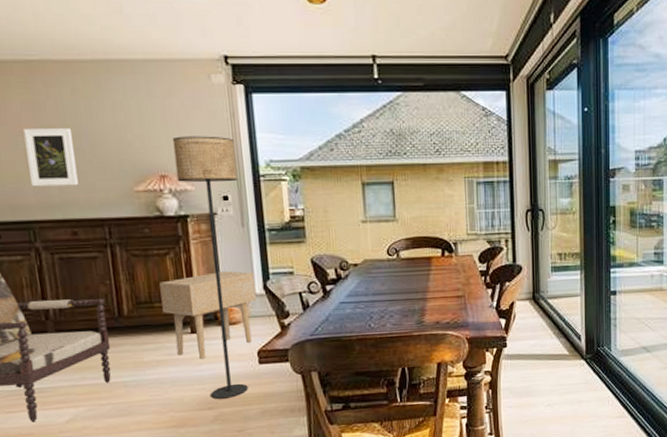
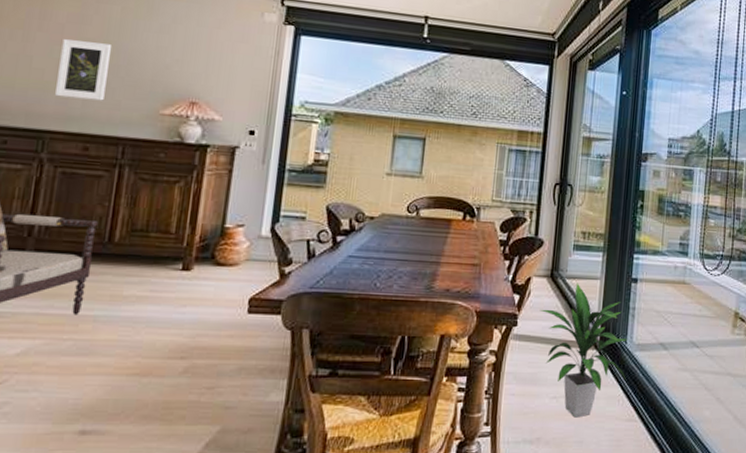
side table: present [159,270,256,359] -> none [157,207,263,300]
floor lamp: present [172,136,249,399] -> none [187,66,273,348]
indoor plant: none [526,301,613,420] -> present [539,283,628,418]

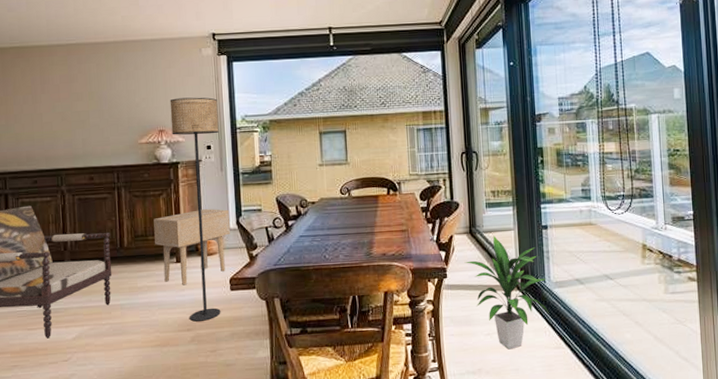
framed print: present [55,39,112,101] -> none [60,95,97,142]
side table: none [157,207,263,300] -> present [153,208,230,286]
floor lamp: none [187,66,273,348] -> present [169,97,221,322]

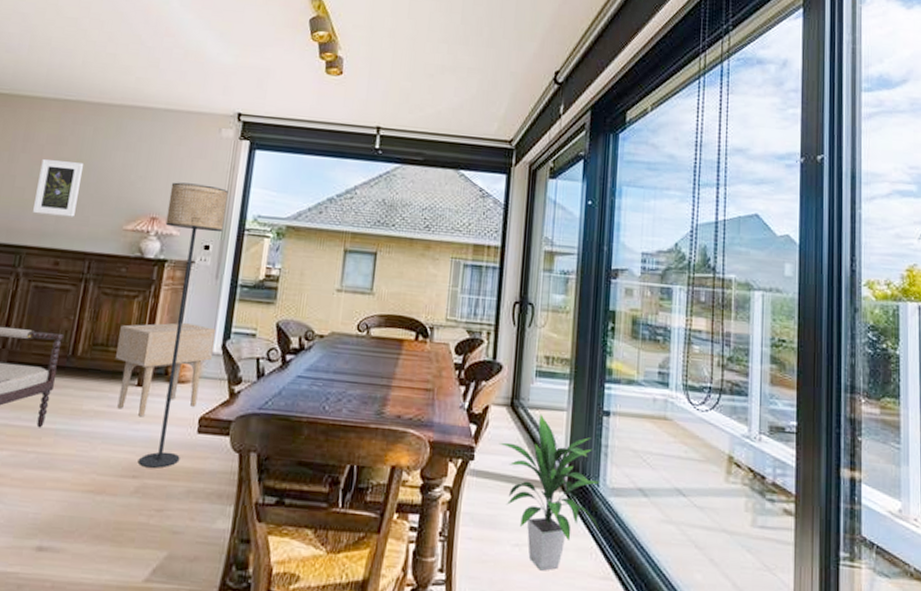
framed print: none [60,95,97,142] -> present [33,159,84,217]

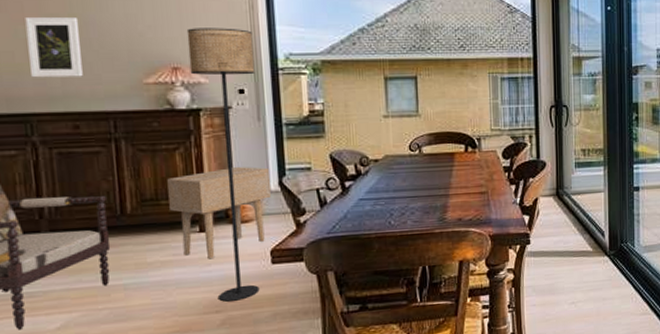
indoor plant: present [499,414,601,571] -> none [549,197,637,318]

